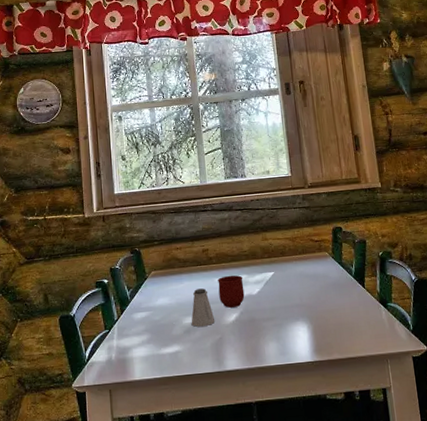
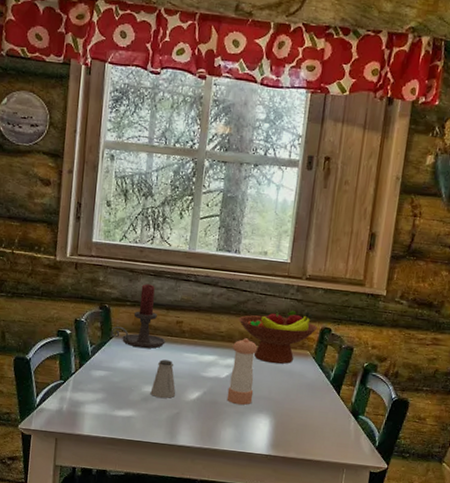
candle holder: none [144,221,196,283] -> present [110,284,166,349]
mug: present [218,275,245,308] -> none [184,352,214,387]
fruit bowl: none [257,216,329,271] -> present [238,310,318,364]
pepper shaker: none [258,252,287,318] -> present [226,338,258,405]

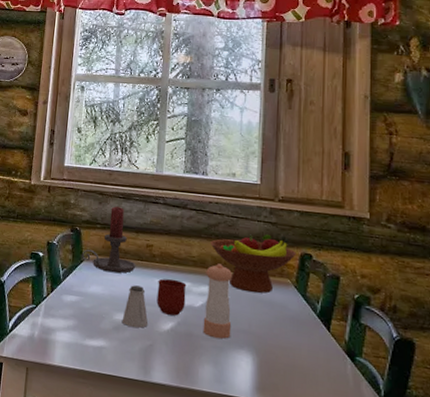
mug: none [184,352,214,387] -> present [156,278,187,316]

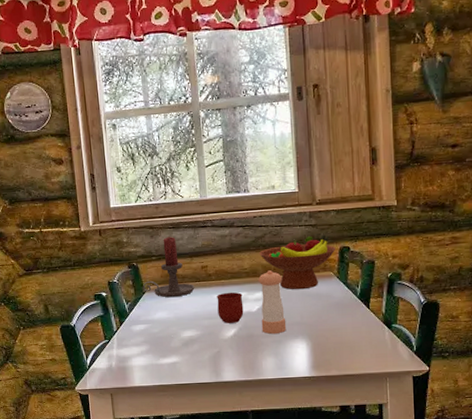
saltshaker: present [122,285,149,329] -> none [189,304,214,341]

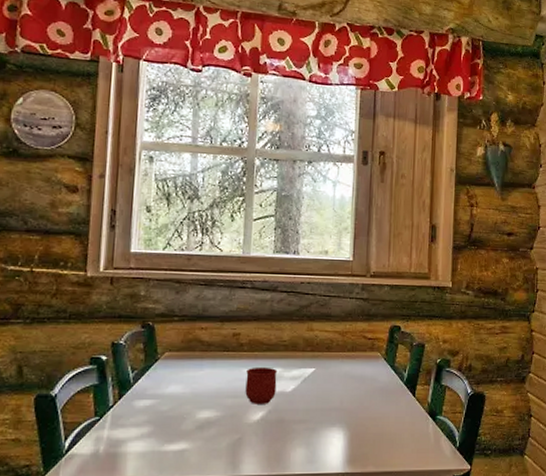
candle holder: present [142,237,195,298] -> none [155,295,222,368]
pepper shaker: present [258,270,287,335] -> none [294,345,325,421]
fruit bowl: present [259,234,336,290] -> none [302,310,386,370]

